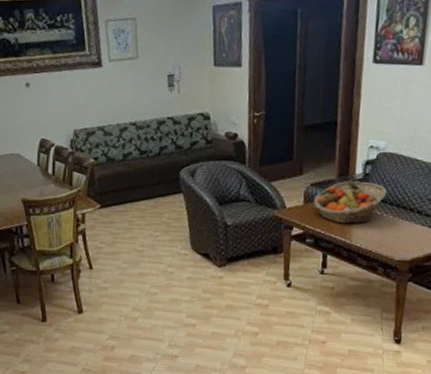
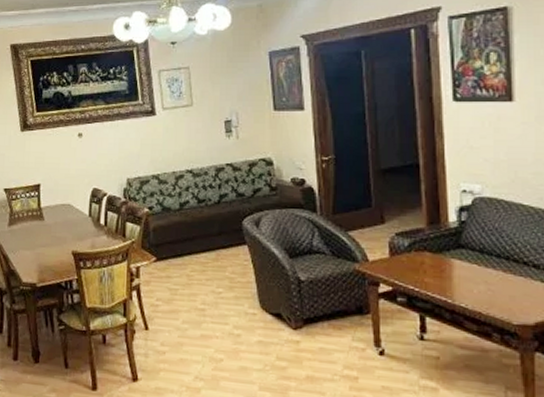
fruit basket: present [313,180,387,224] -> none [402,229,491,280]

